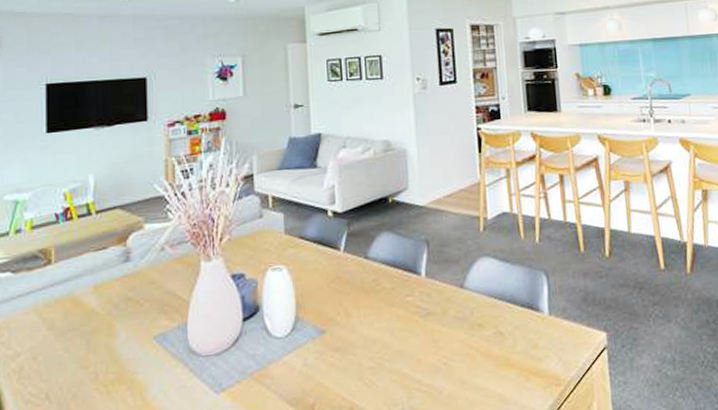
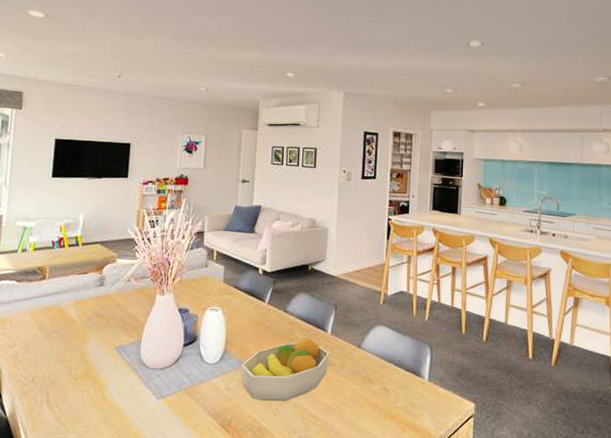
fruit bowl: none [318,286,428,374] -> present [240,338,330,402]

